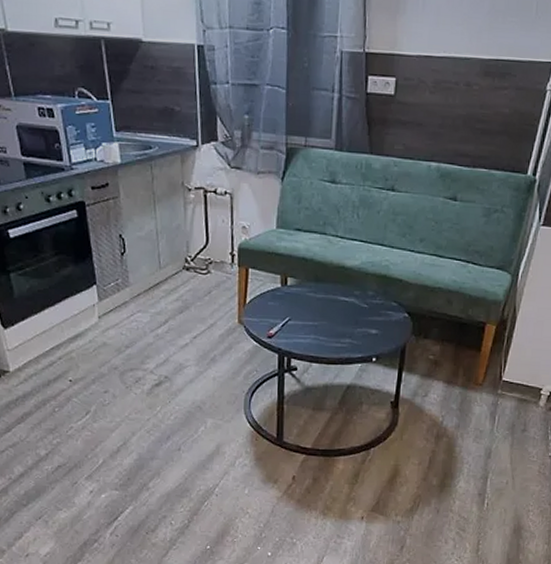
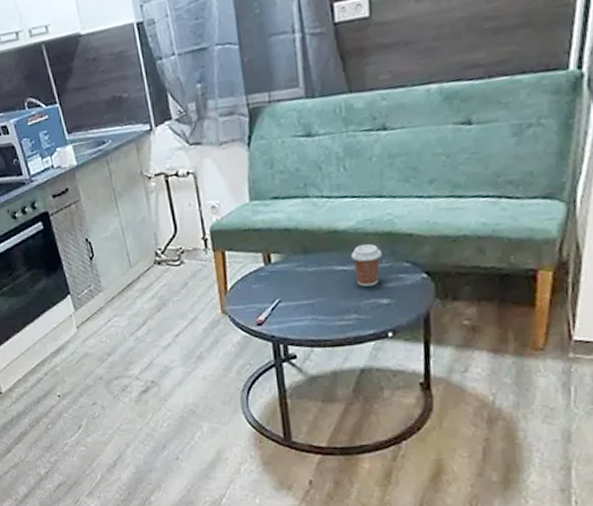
coffee cup: none [353,282,377,317] -> present [351,244,382,287]

